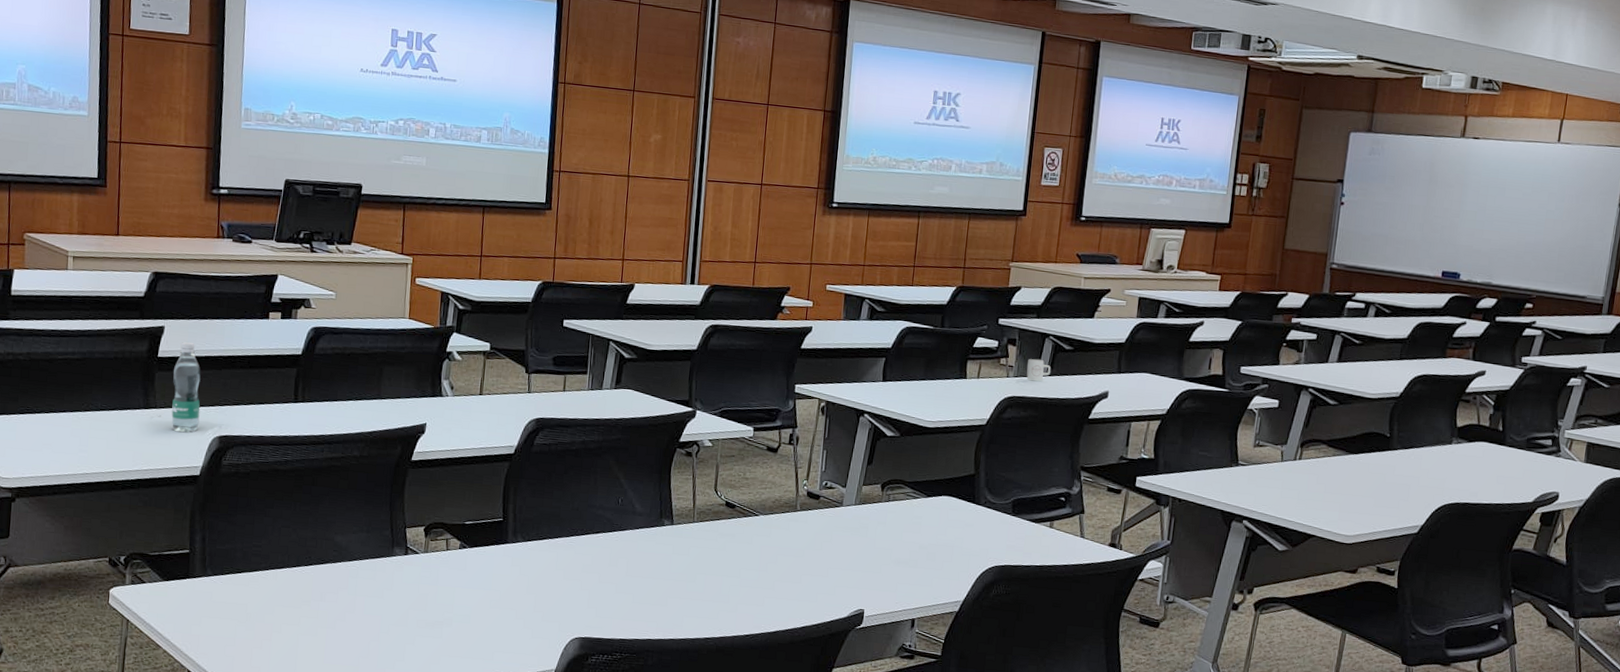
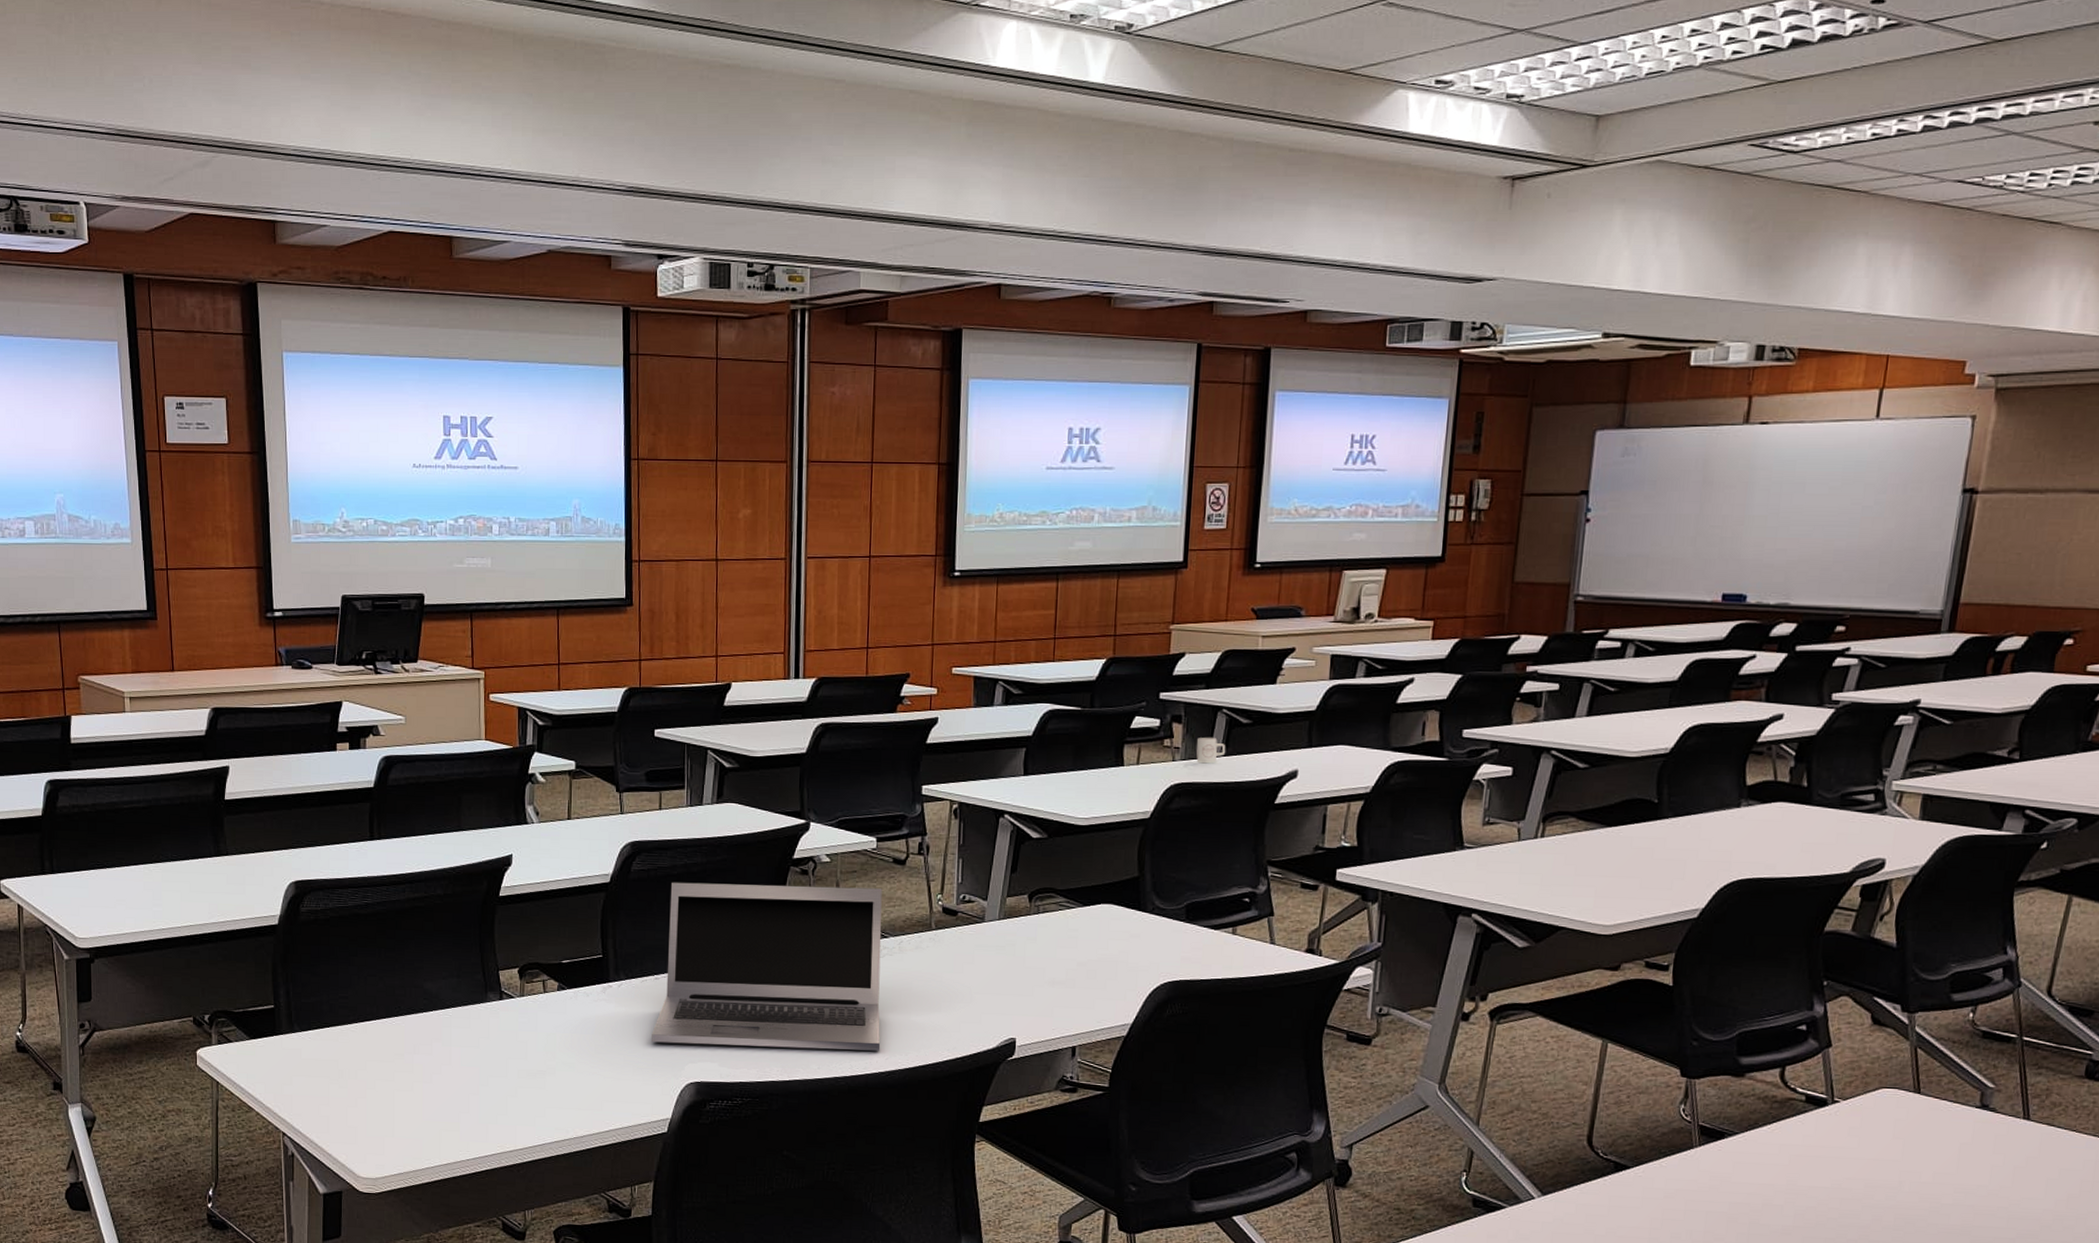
bottle: present [171,341,201,433] -> none [241,781,273,880]
laptop: none [542,456,756,616] -> present [652,882,882,1051]

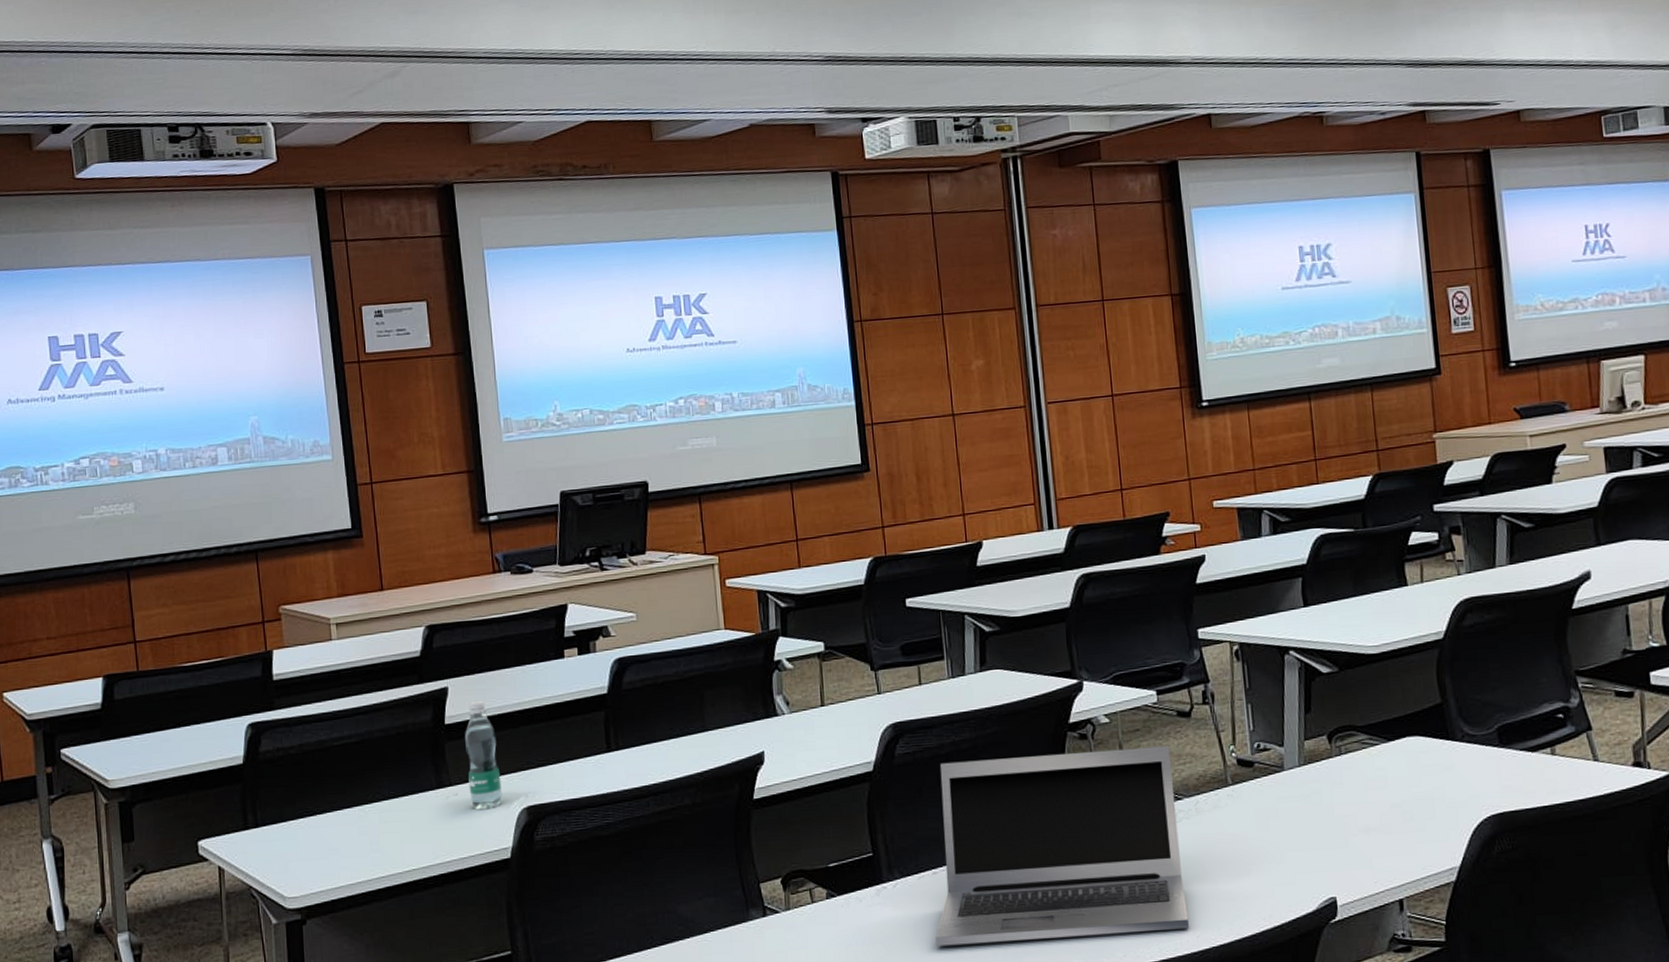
bottle: none [241,781,273,880] -> present [464,700,502,810]
mug: present [1196,738,1226,764] -> none [1479,546,1512,575]

